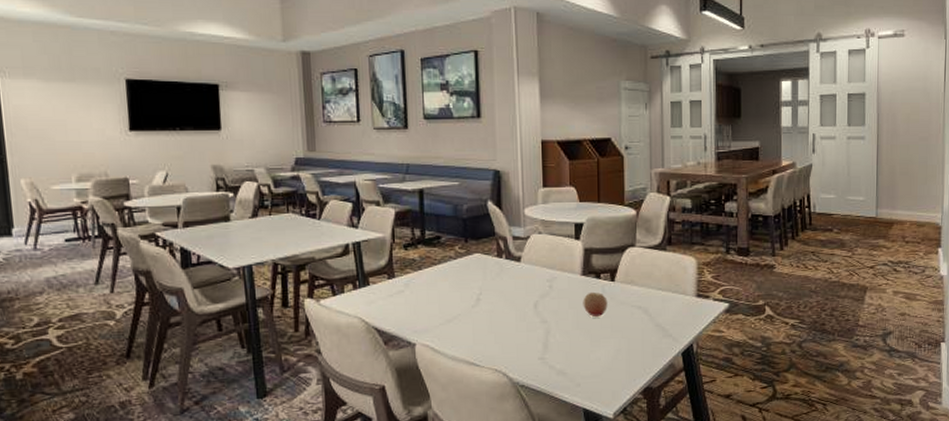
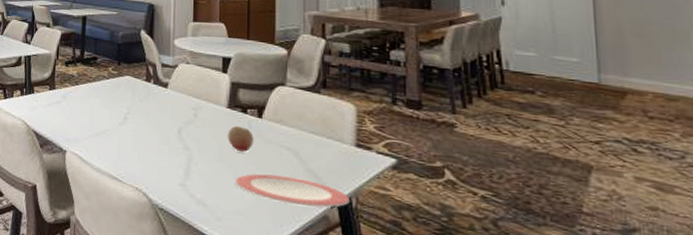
plate: none [591,334,691,359] -> present [235,174,349,208]

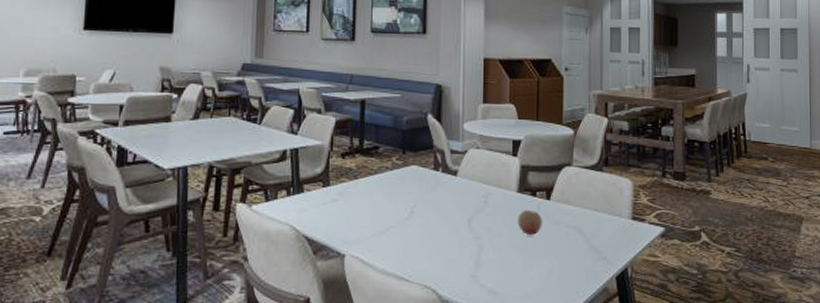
plate: present [235,174,349,208] -> none [524,255,626,282]

